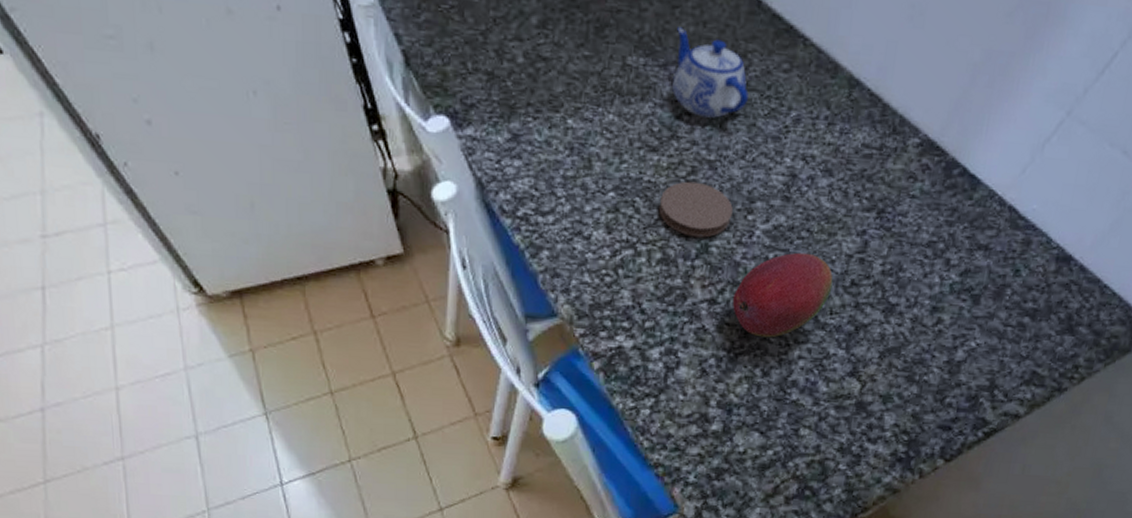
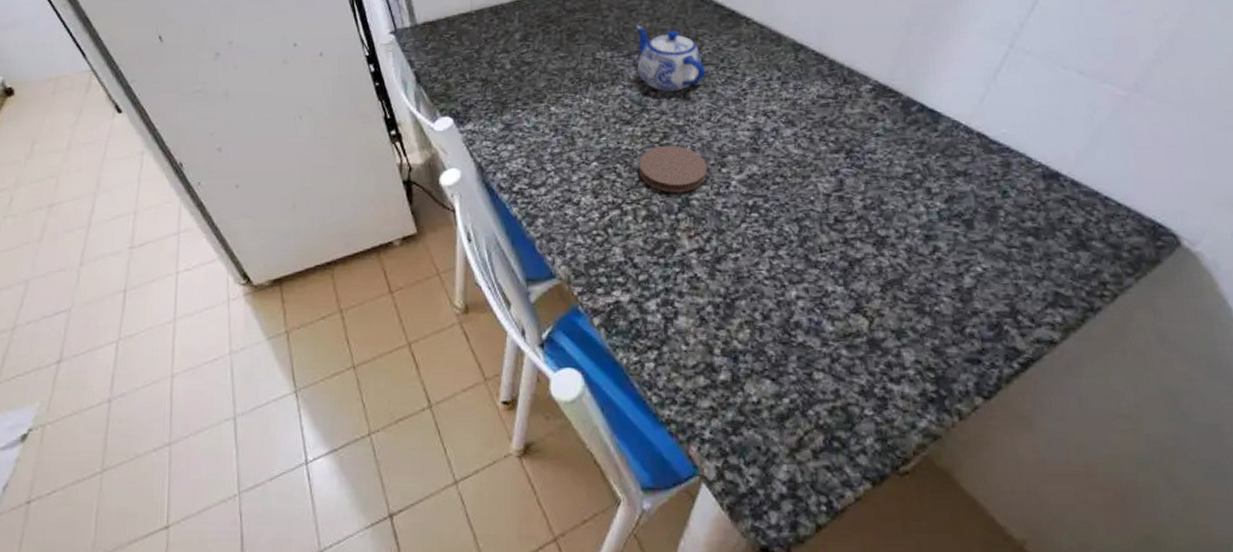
fruit: present [732,252,833,338] -> none [720,196,817,281]

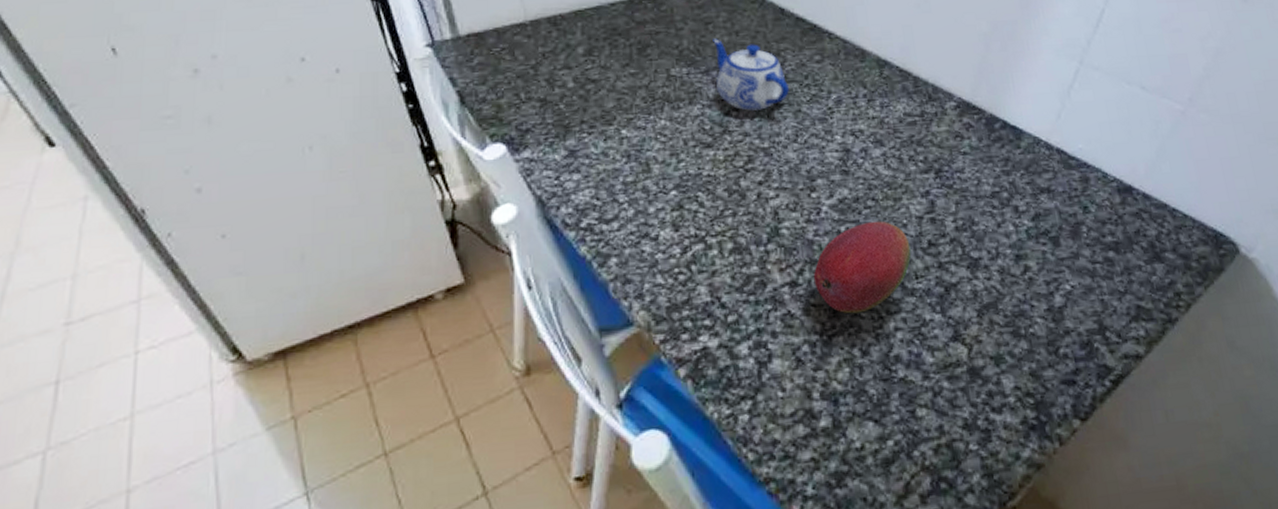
coaster: present [638,145,707,193] -> none [722,169,796,222]
fruit: none [720,196,817,281] -> present [813,220,911,314]

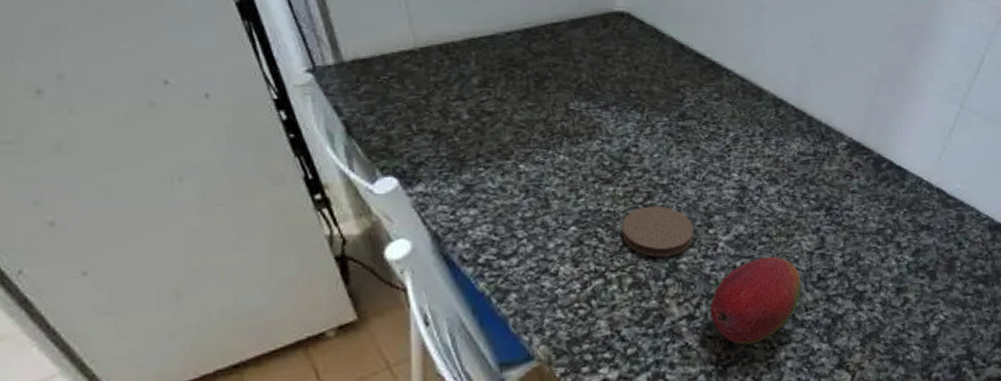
teapot: present [713,39,789,111] -> none [612,73,688,147]
coaster: none [722,169,796,222] -> present [621,205,694,258]

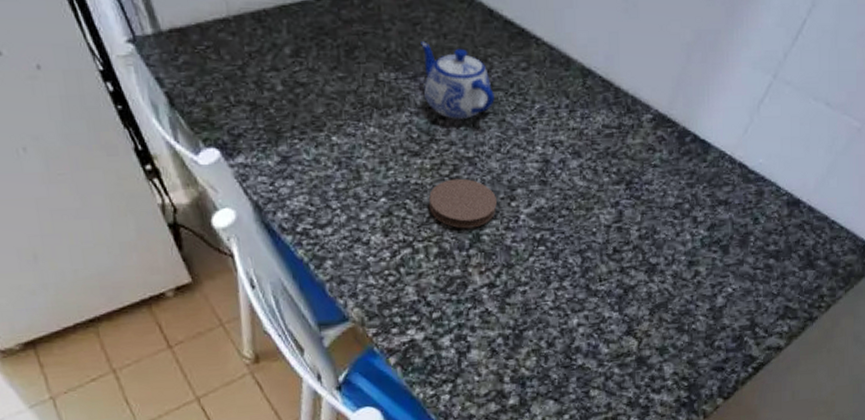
teapot: none [612,73,688,147] -> present [421,41,495,119]
fruit: present [709,256,802,345] -> none [509,229,598,312]

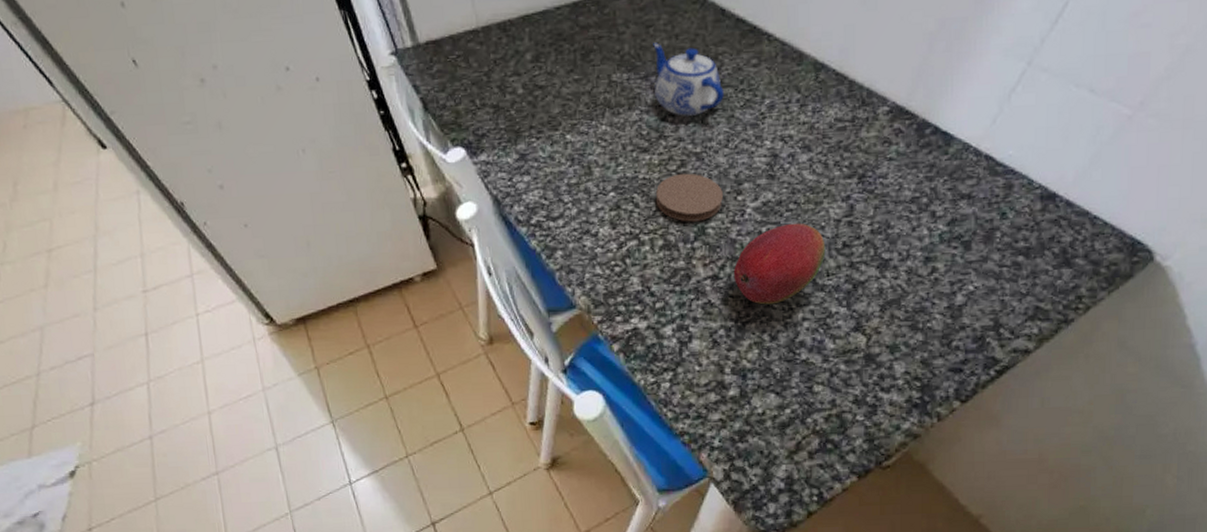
fruit: none [509,229,598,312] -> present [733,223,826,305]

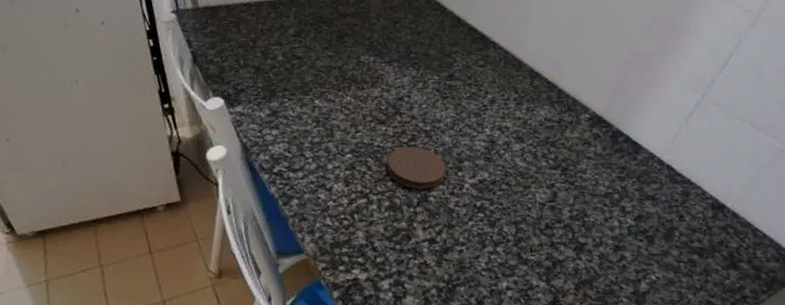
teapot: present [653,43,724,116] -> none [395,36,454,100]
fruit: present [733,223,826,305] -> none [448,201,531,272]

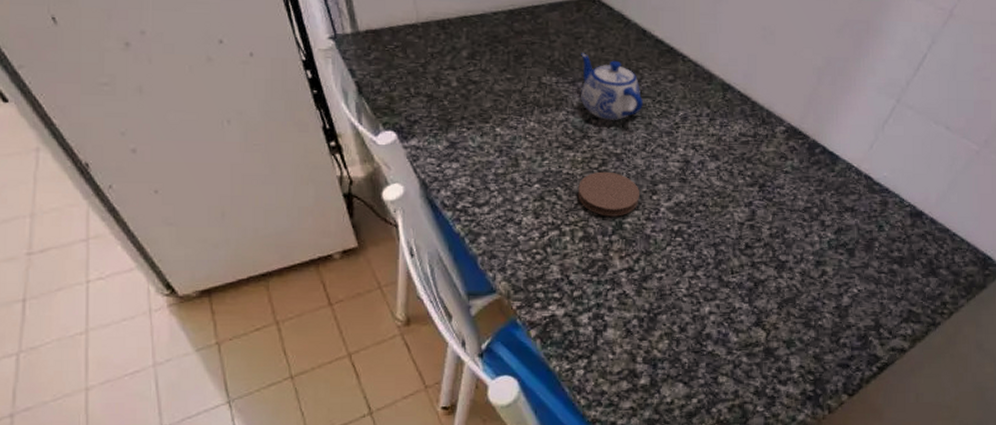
teapot: none [395,36,454,100] -> present [580,53,643,120]

